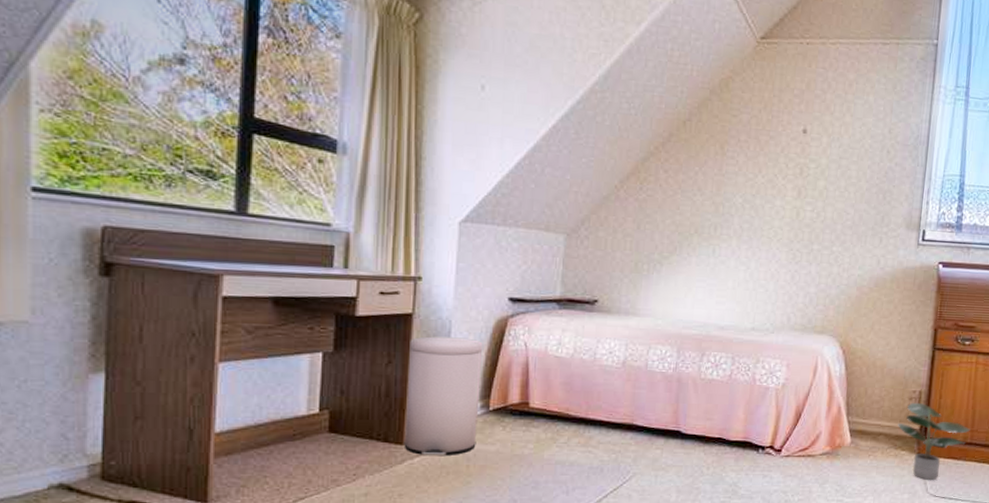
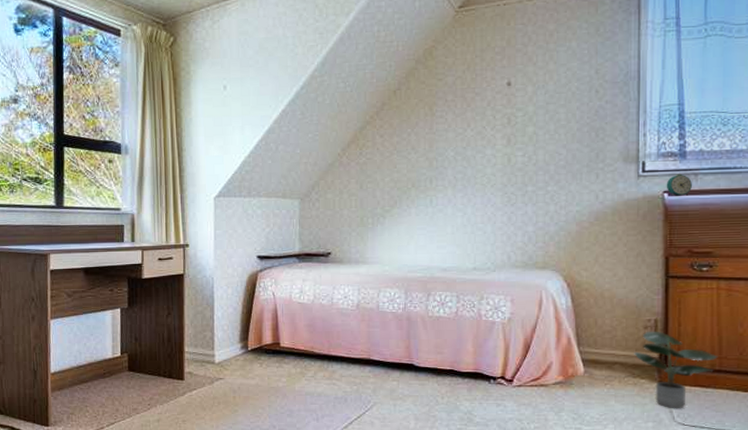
pedal bin: present [404,336,483,457] -> none [183,291,240,389]
alarm clock: none [941,246,965,269] -> present [666,173,692,196]

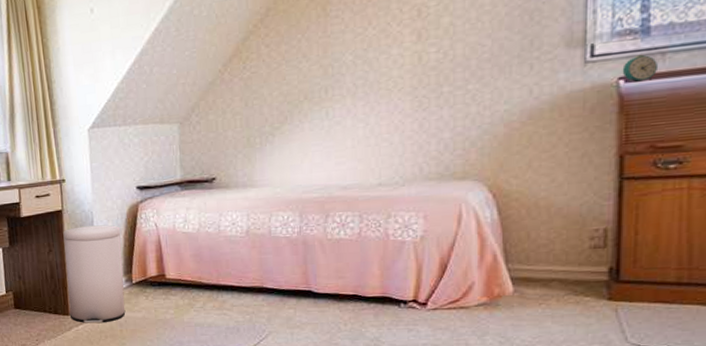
pedal bin: none [183,291,240,389] -> present [63,225,126,324]
potted plant: present [634,331,718,409] -> none [576,241,687,329]

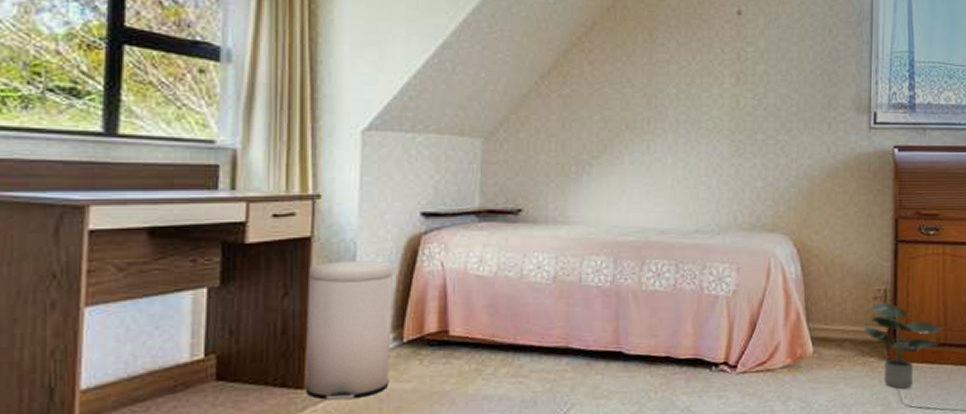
potted plant: none [576,241,687,329] -> present [864,302,943,390]
alarm clock: present [622,54,657,83] -> none [896,127,921,152]

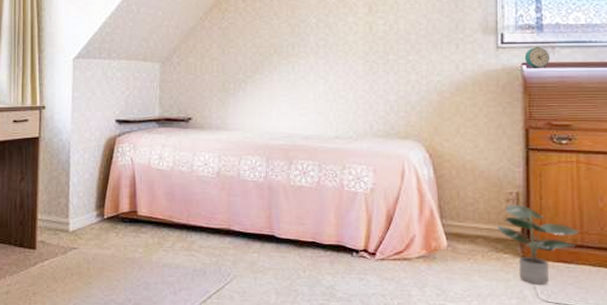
pedal bin: present [305,261,394,401] -> none [36,156,97,260]
alarm clock: none [896,127,921,152] -> present [524,46,549,68]

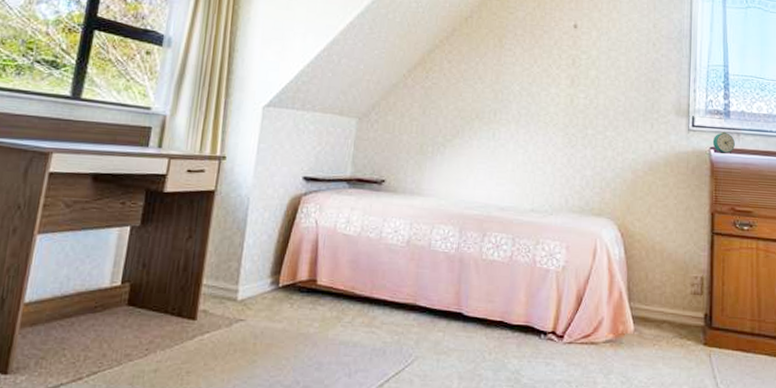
potted plant: present [497,204,580,286] -> none [681,289,757,375]

